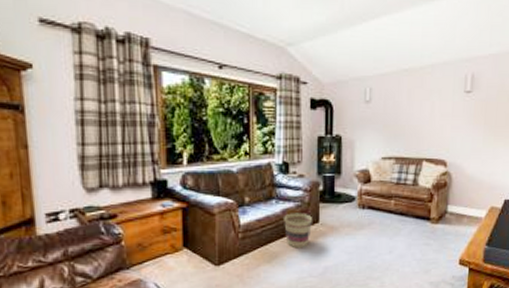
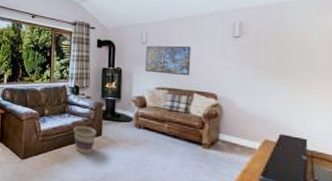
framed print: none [369,104,421,141] -> present [145,45,191,76]

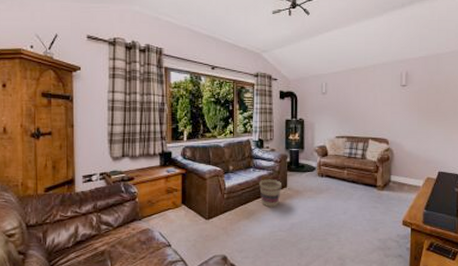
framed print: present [145,45,191,76] -> none [326,95,366,124]

